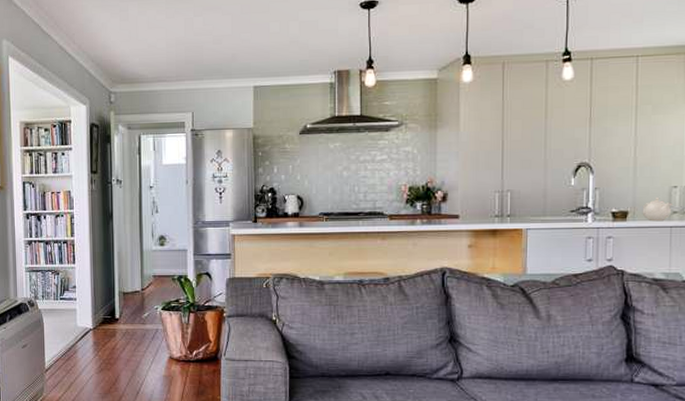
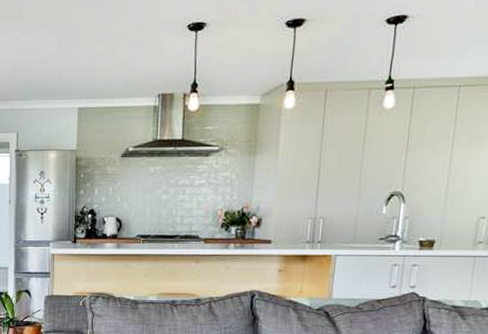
teapot: present [642,196,672,222] -> none [448,227,479,251]

